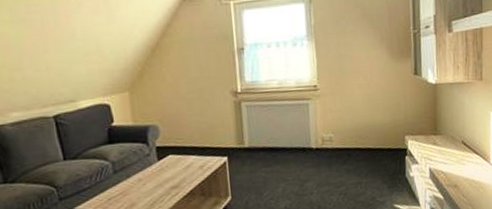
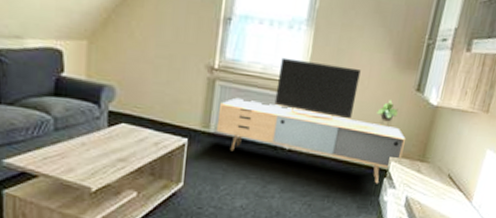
media console: none [248,67,417,163] -> present [216,57,406,184]

